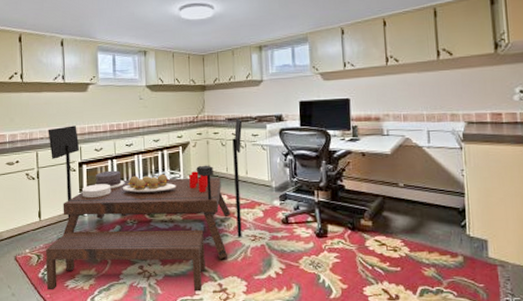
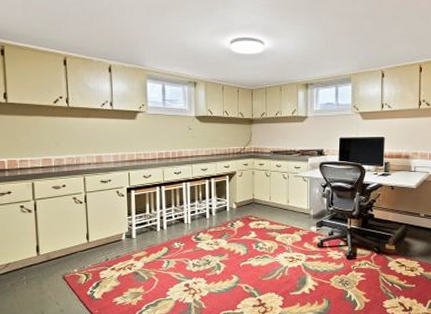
dining table: present [45,117,243,292] -> none [94,150,287,306]

